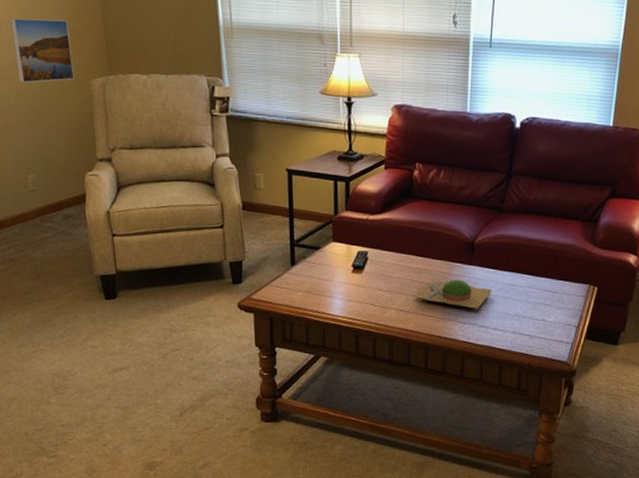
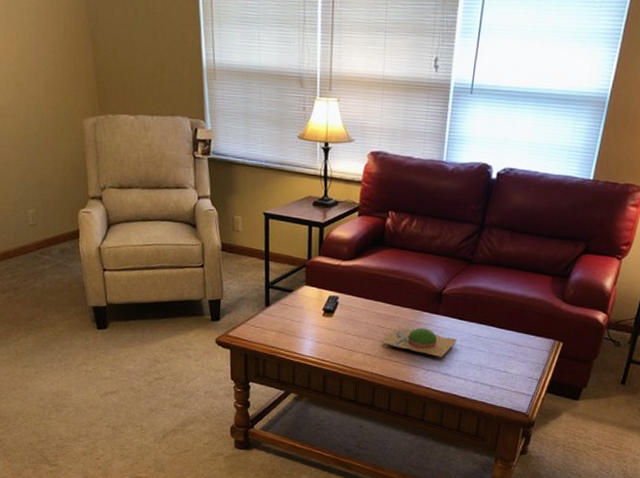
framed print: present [10,18,75,83] -> none [9,56,68,121]

